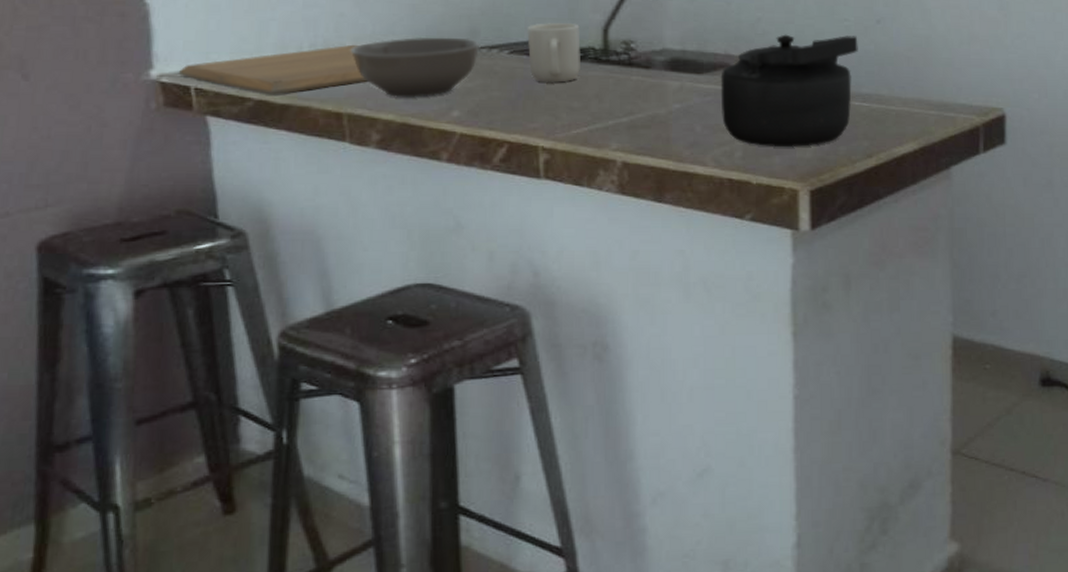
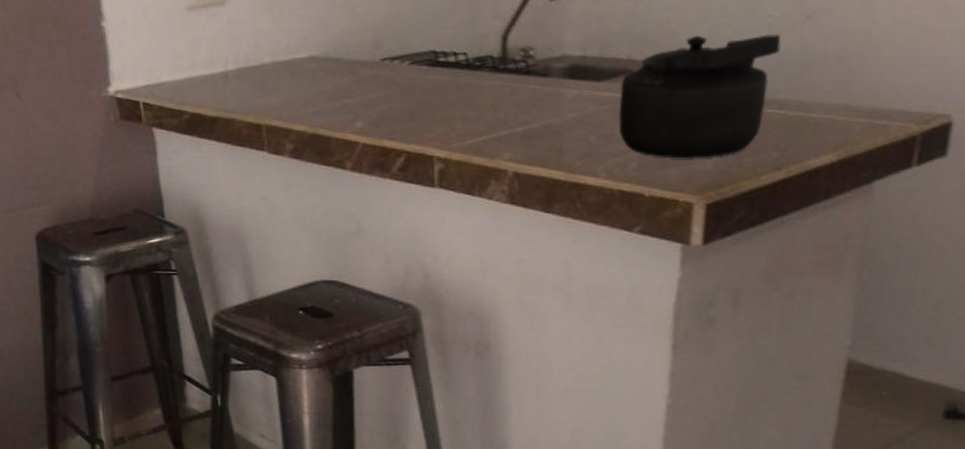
chopping board: present [178,44,367,95] -> none [129,59,283,108]
bowl: present [350,37,481,97] -> none [268,49,383,109]
mug: present [527,23,581,84] -> none [427,31,479,94]

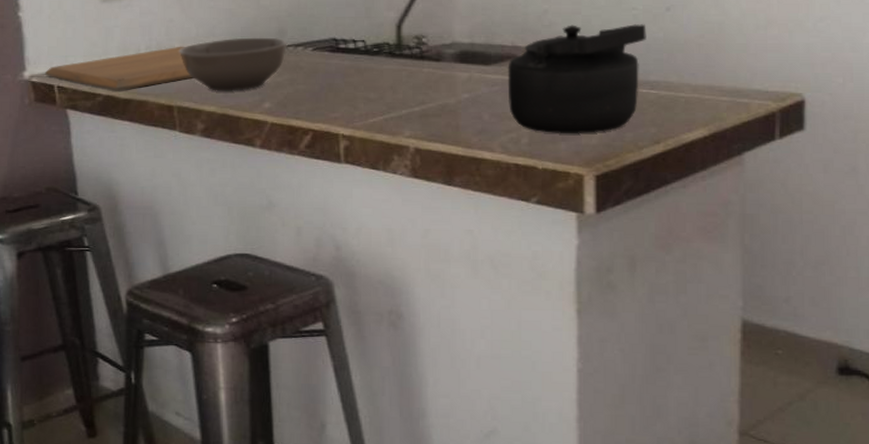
chopping board: none [129,59,283,108] -> present [44,46,193,91]
bowl: none [268,49,383,109] -> present [178,37,288,91]

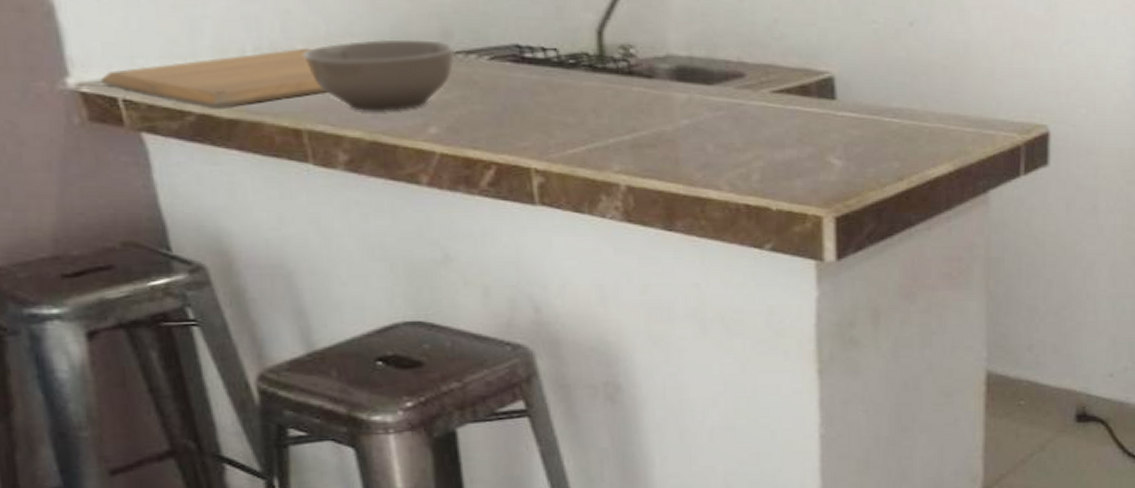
kettle: present [507,24,647,134] -> none [733,38,888,170]

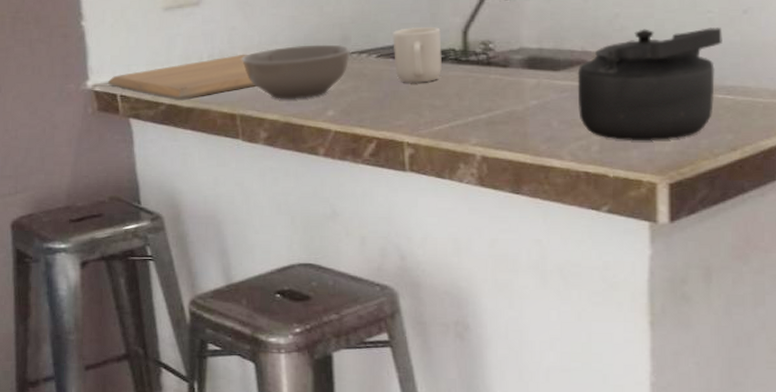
mug: none [508,23,573,96] -> present [393,27,442,84]
kettle: none [733,38,888,170] -> present [577,27,723,142]

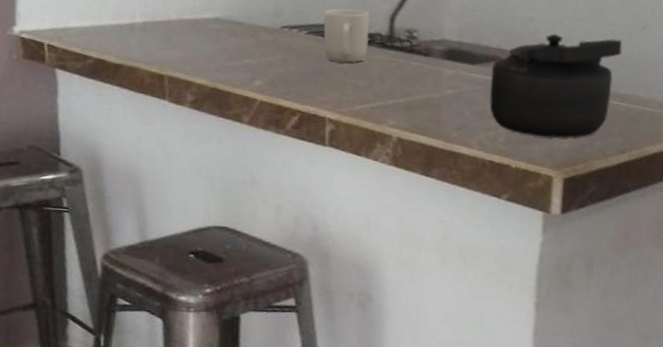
chopping board: present [107,54,256,100] -> none [35,16,186,56]
bowl: present [241,44,351,99] -> none [174,14,283,66]

